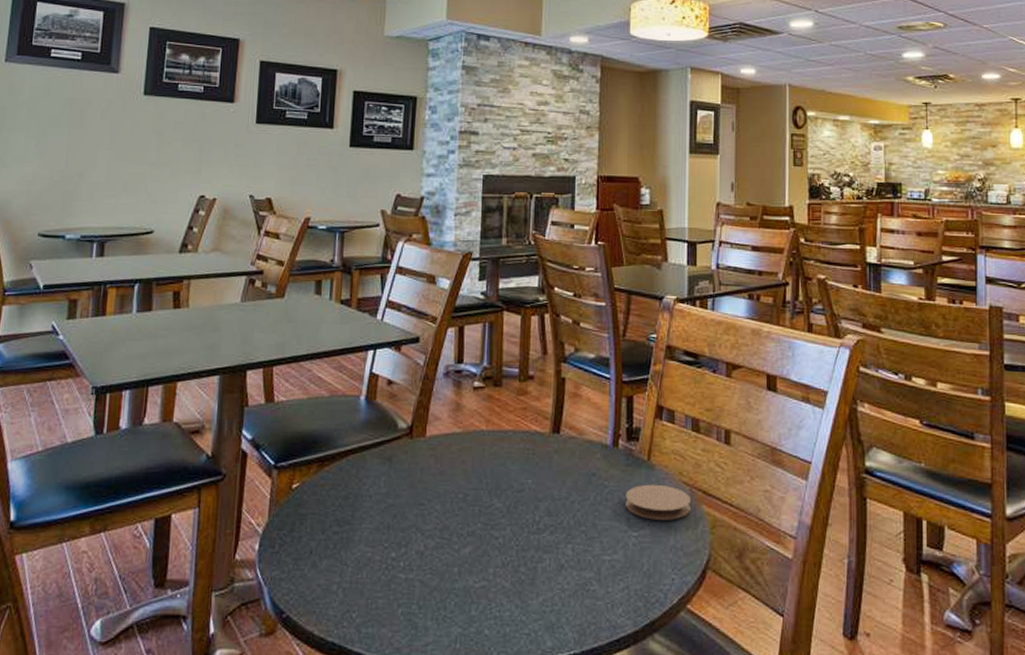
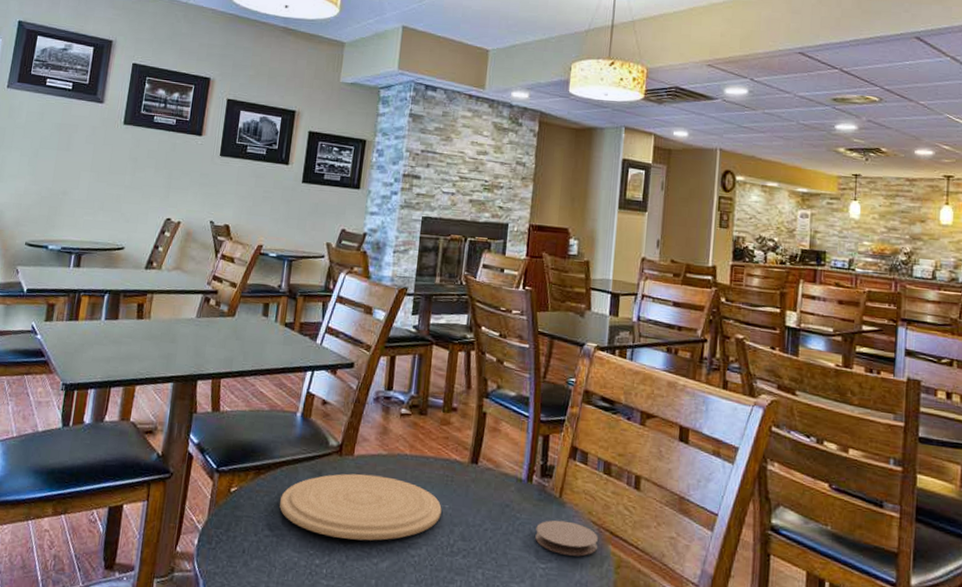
plate: none [347,455,524,527] -> present [279,473,442,541]

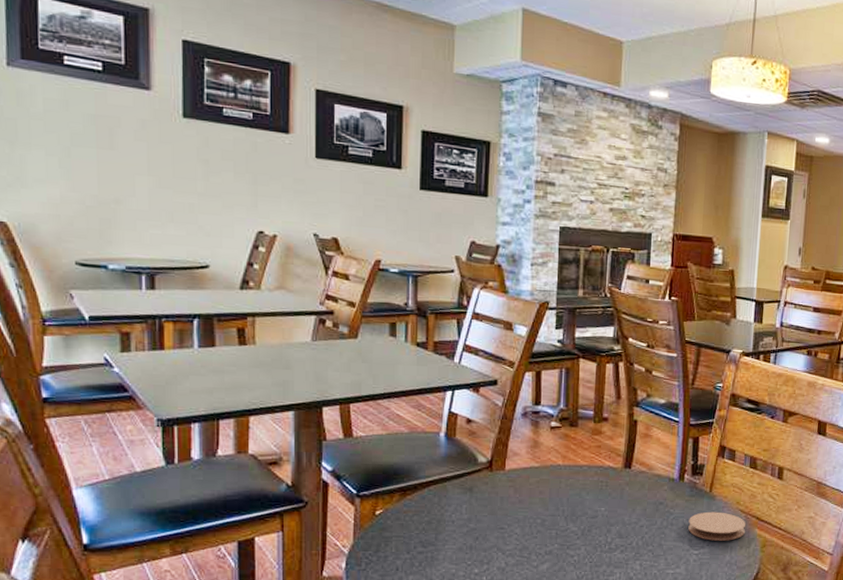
plate: present [279,473,442,541] -> none [430,486,598,547]

